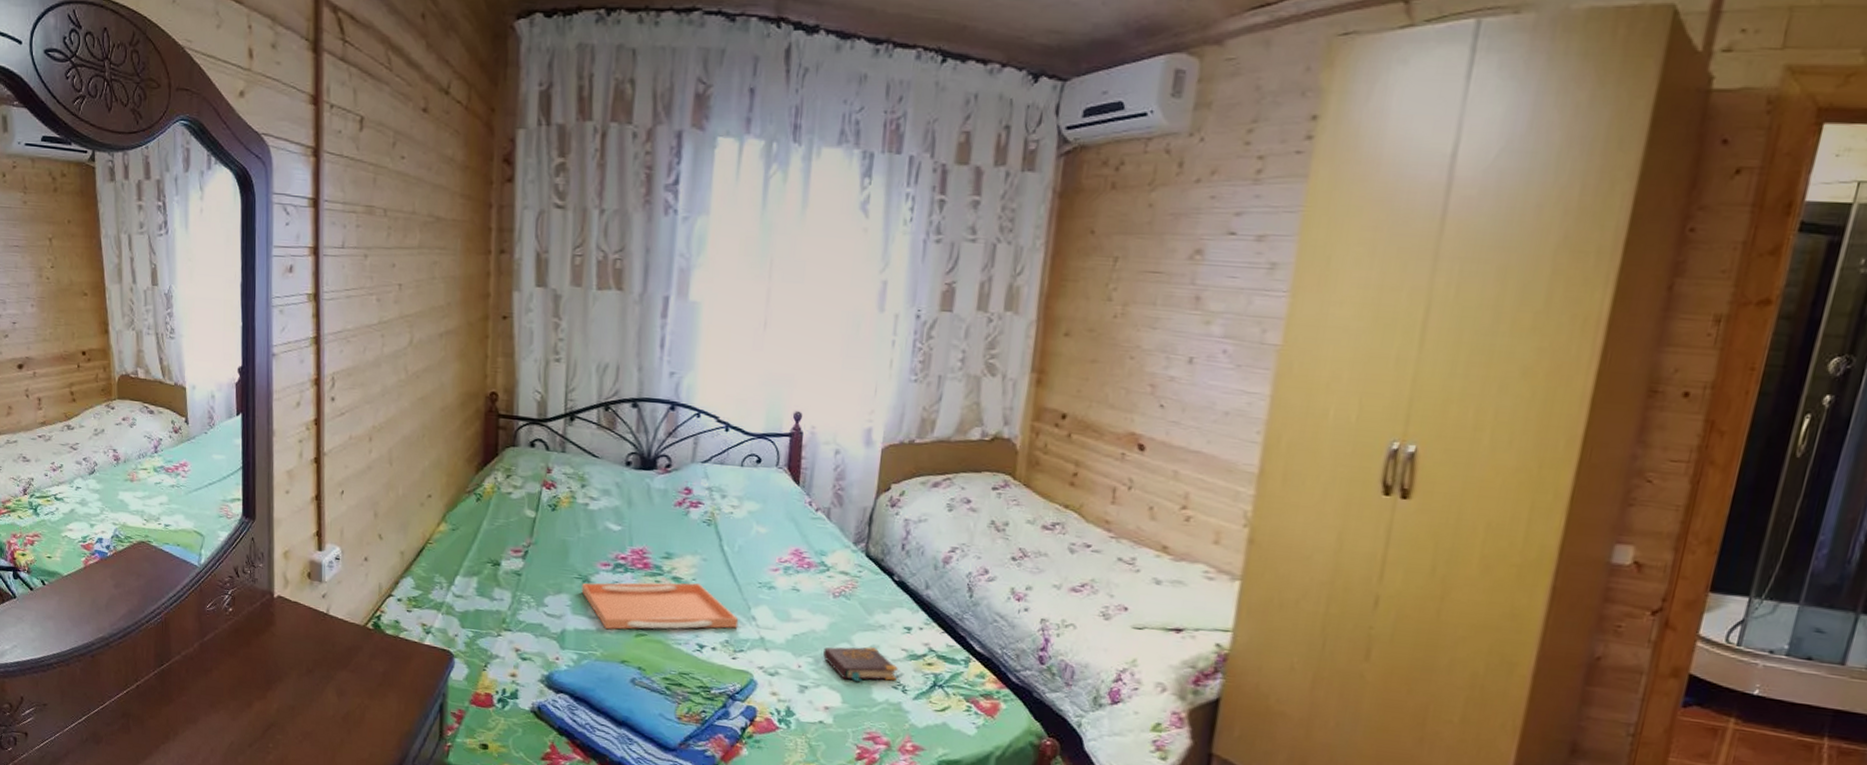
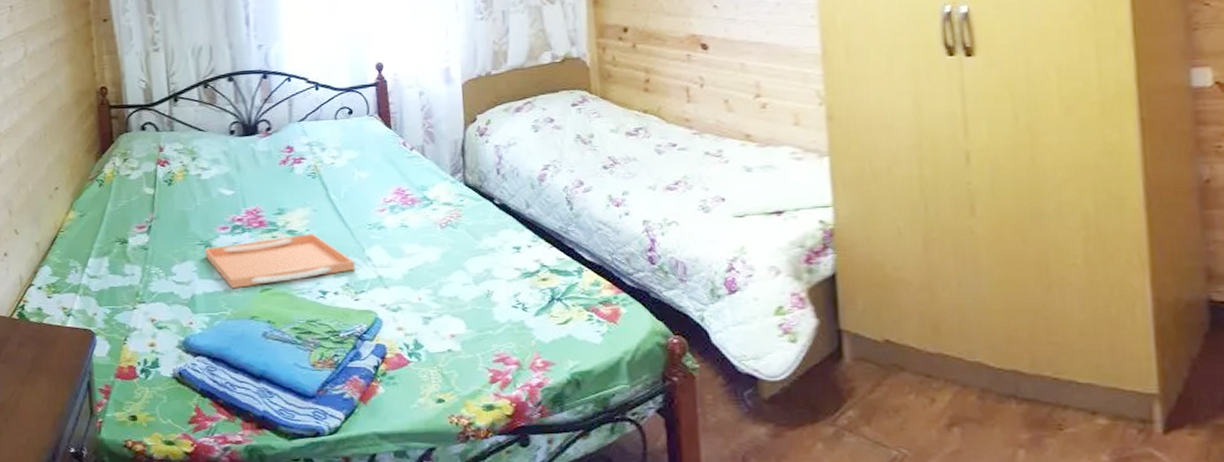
book: present [823,646,898,682] -> none [440,271,515,307]

